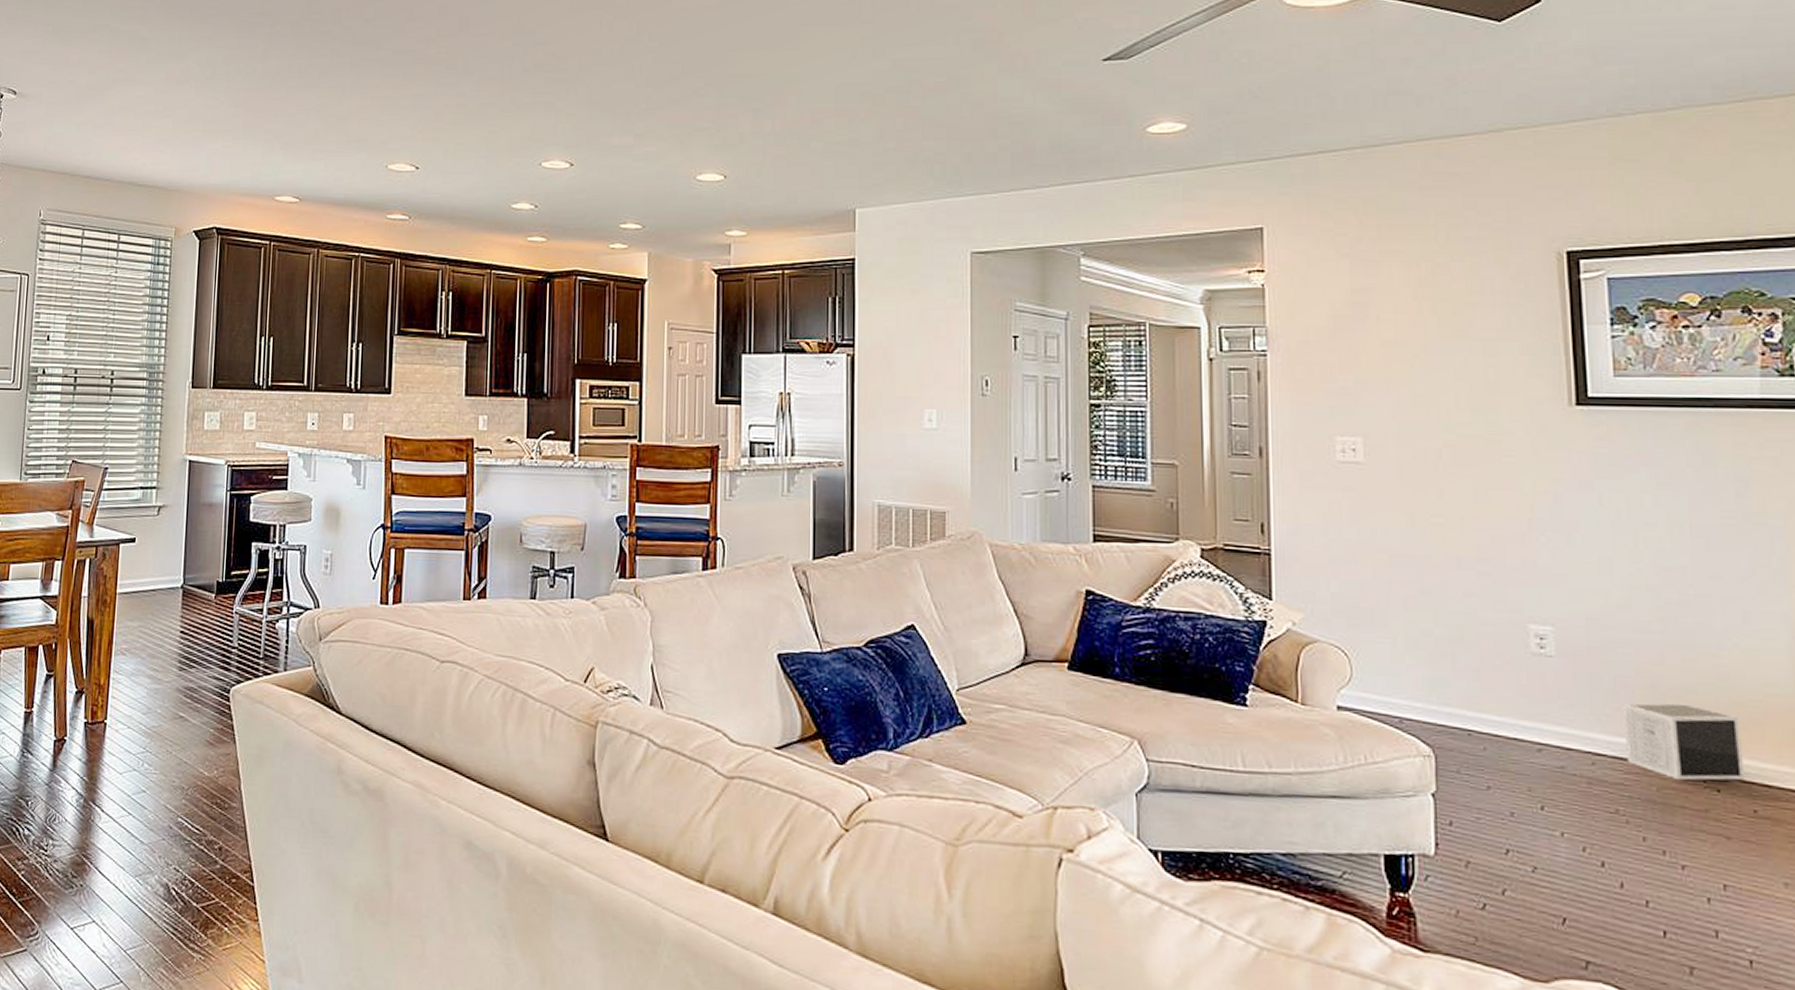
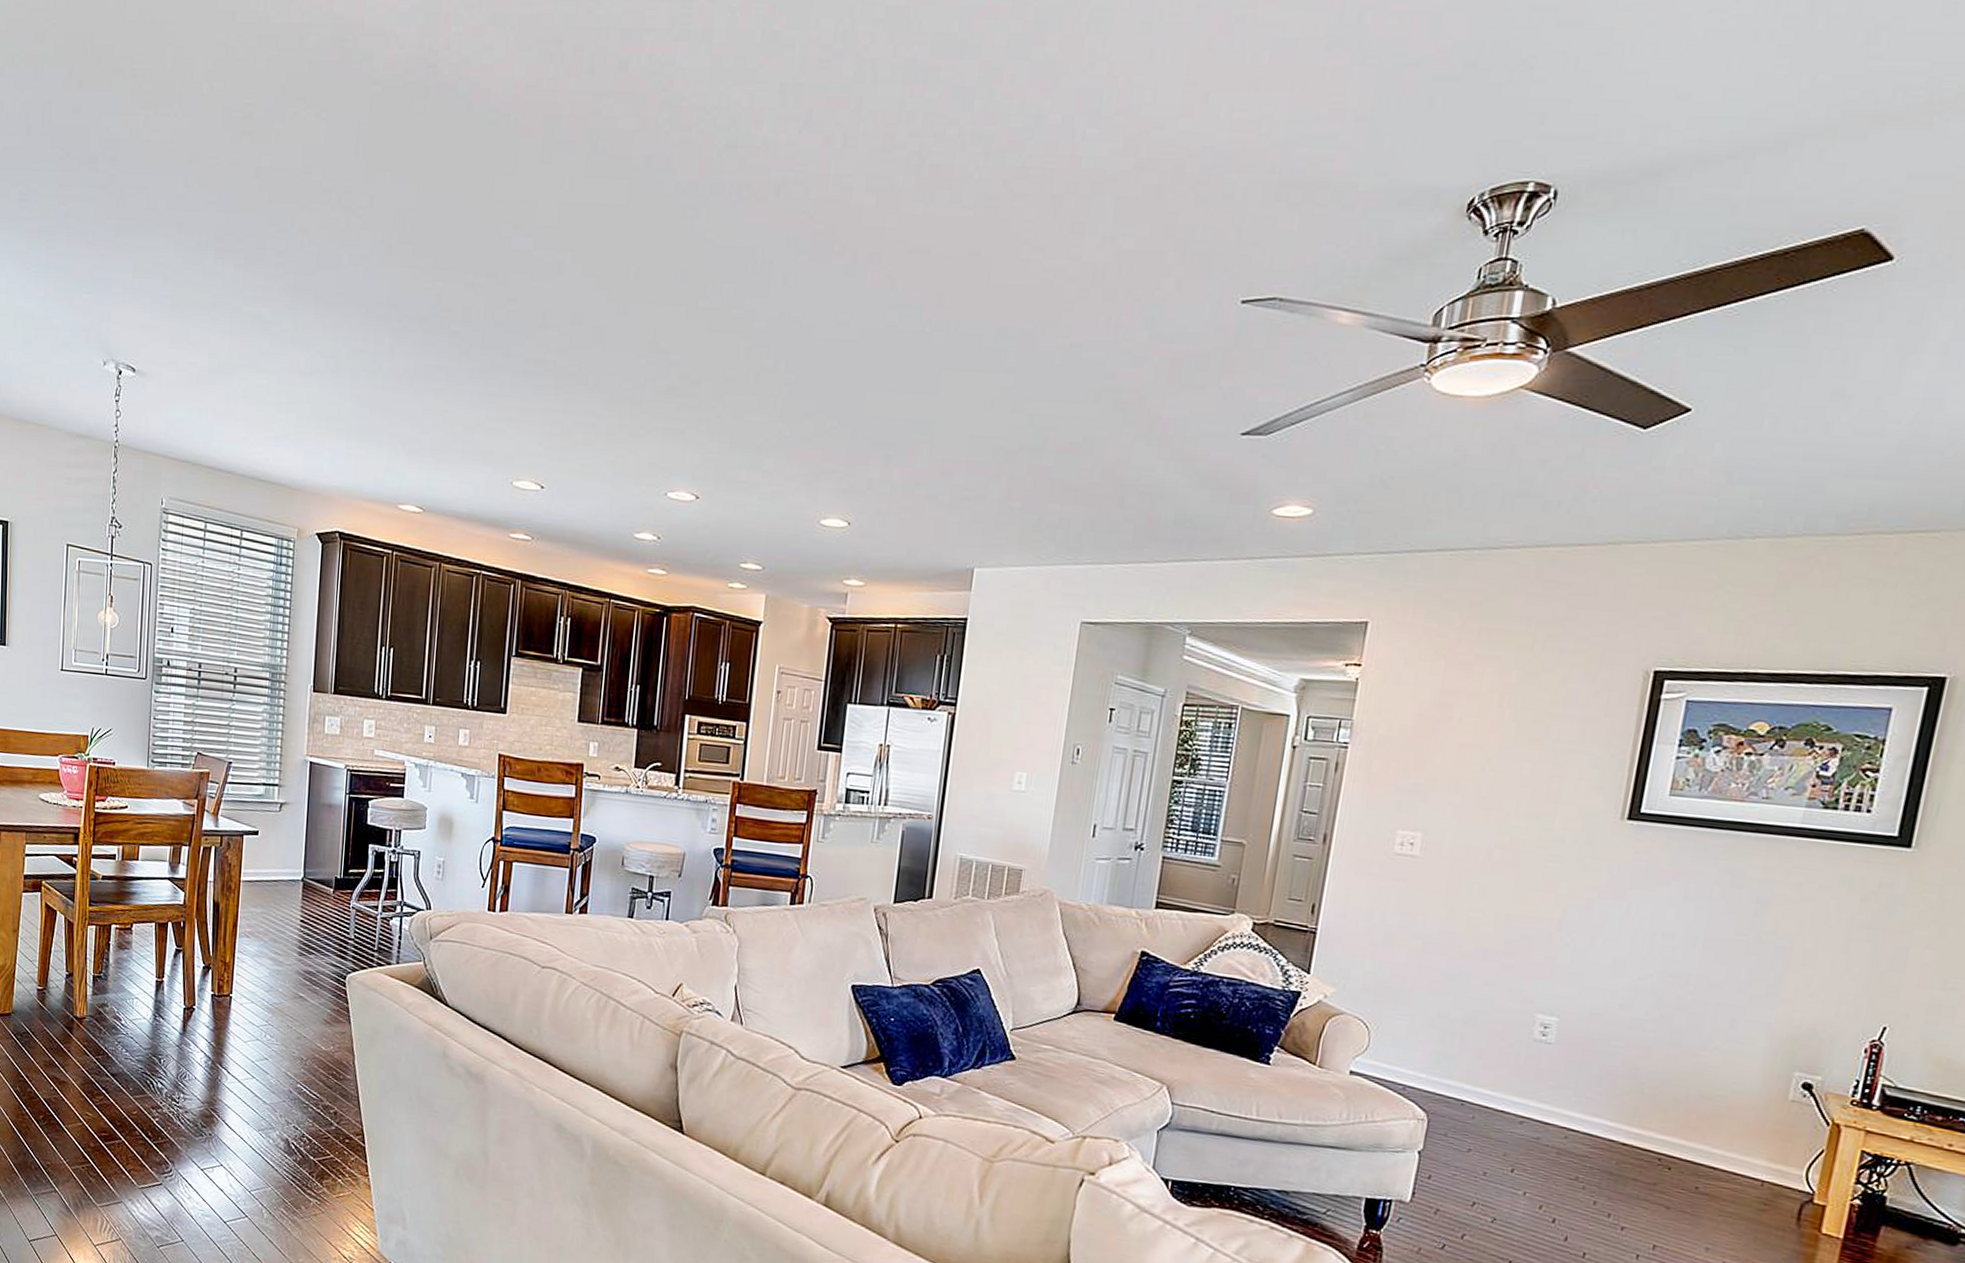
speaker: present [1622,703,1746,781] -> none [1596,1089,1703,1162]

